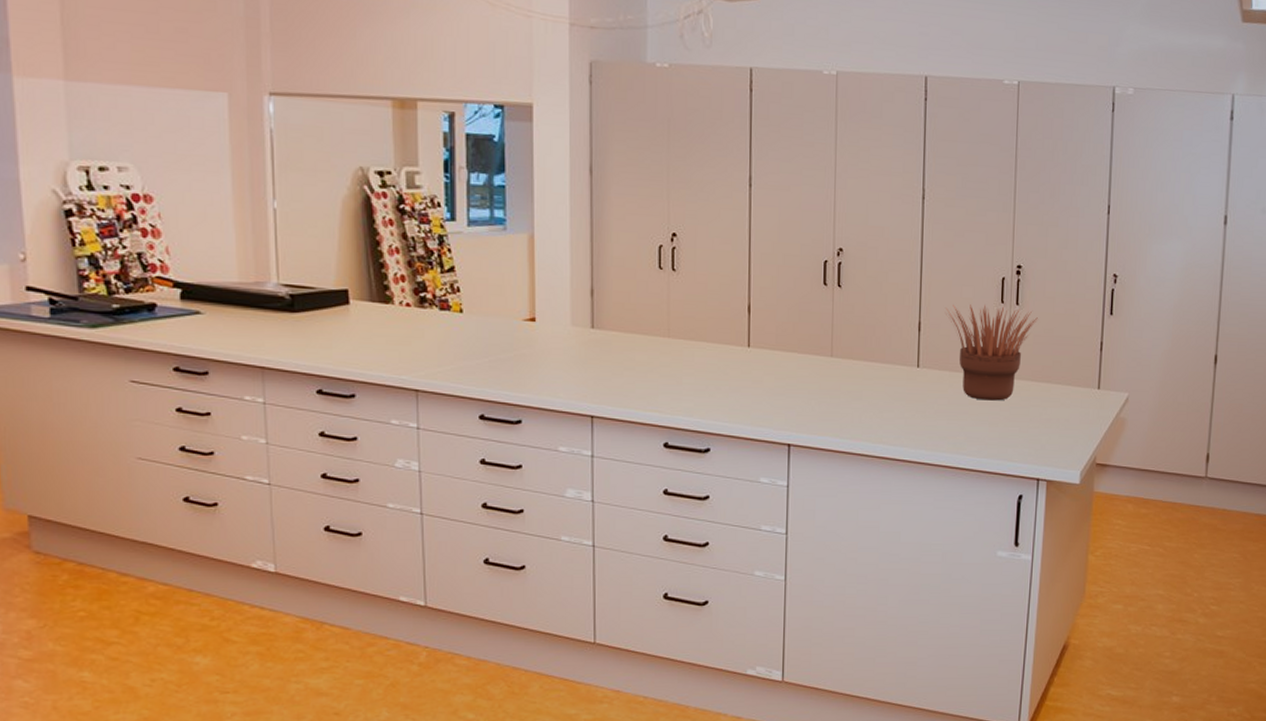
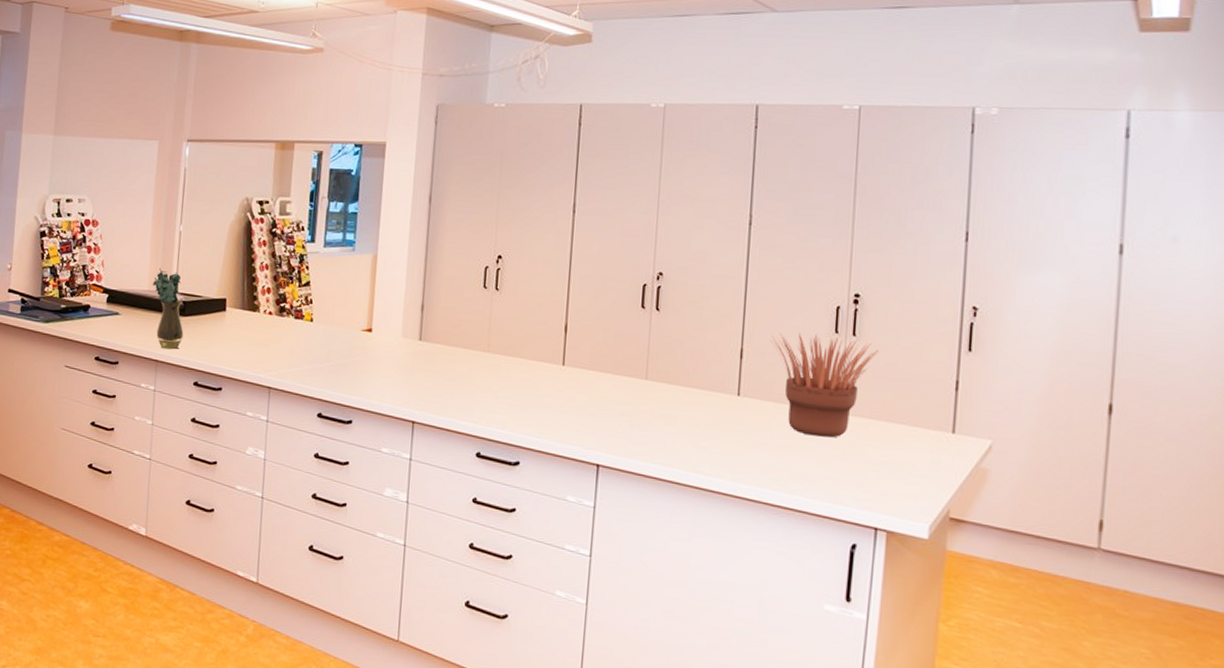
vase: none [245,255,295,354] -> present [153,268,184,350]

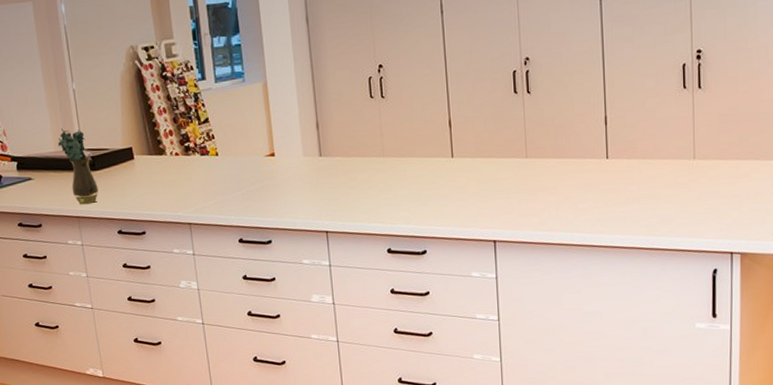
potted plant: present [770,333,878,438] -> none [629,91,721,183]

